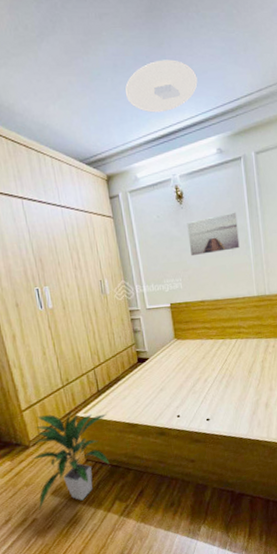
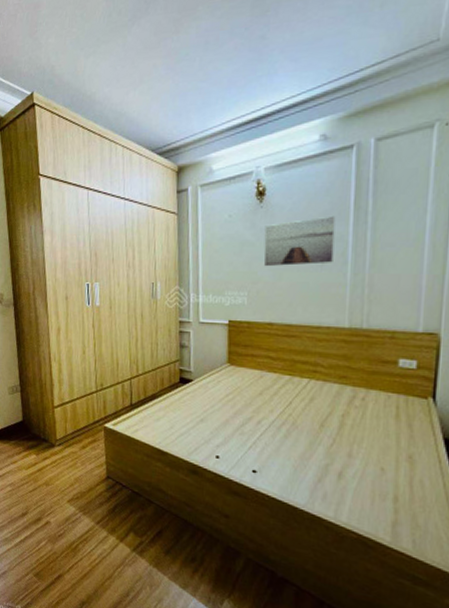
indoor plant: present [32,411,110,510] -> none [53,416,136,519]
ceiling light: present [125,59,198,113] -> none [213,28,307,94]

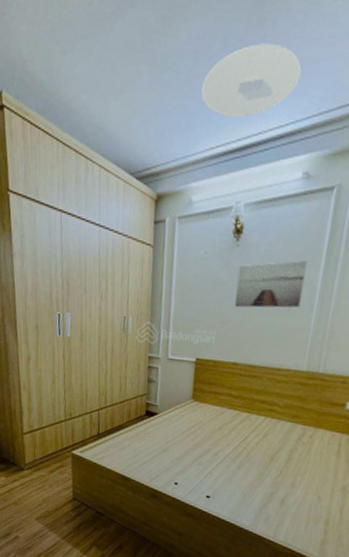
ceiling light: none [213,28,307,94] -> present [201,43,302,118]

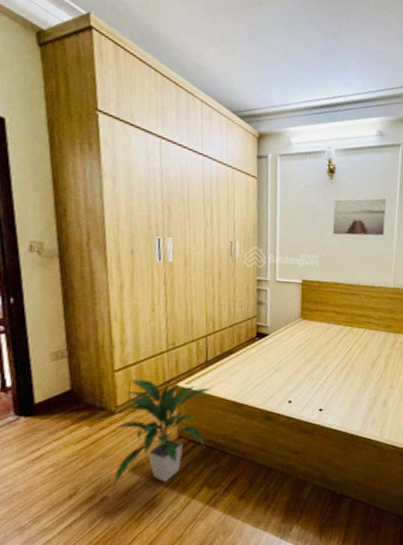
indoor plant: none [22,443,102,535] -> present [112,379,211,487]
ceiling light: present [201,43,302,118] -> none [293,29,370,82]

